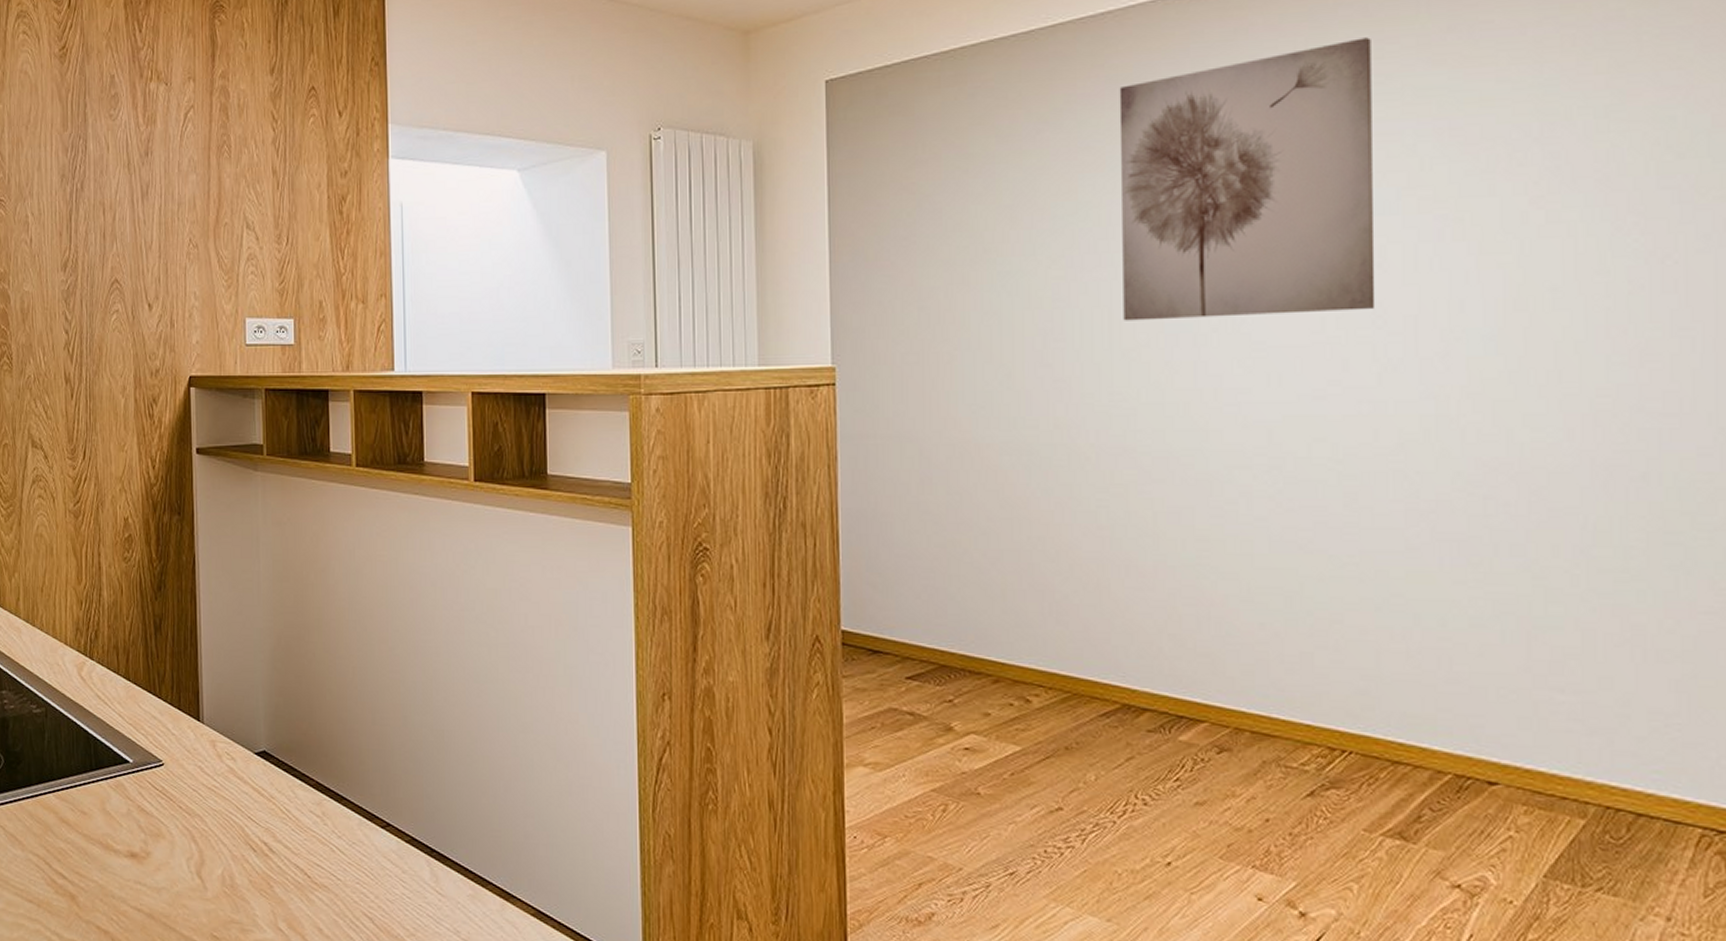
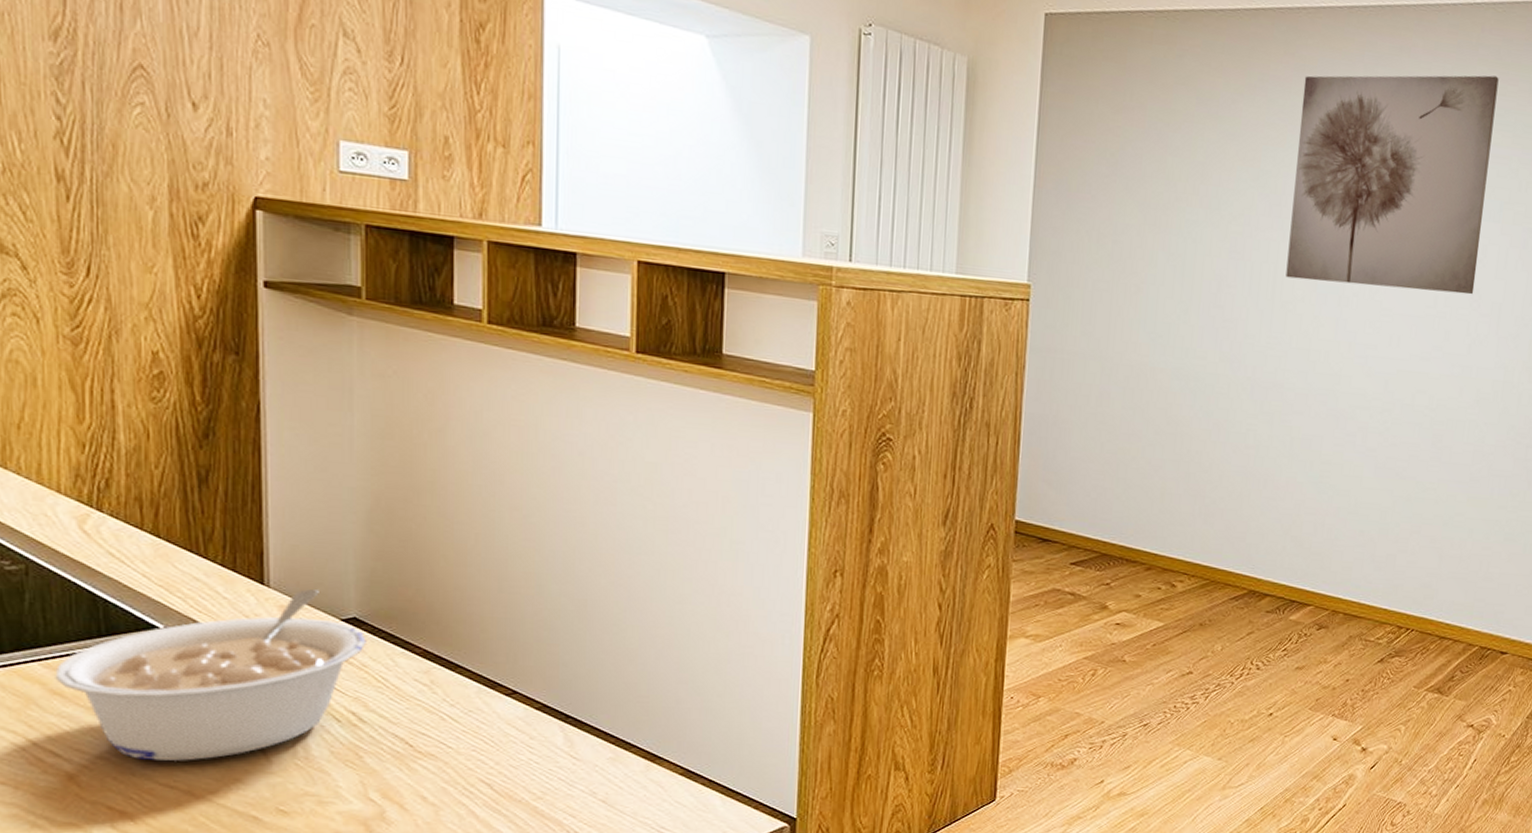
legume: none [63,725,274,887] -> present [55,589,367,762]

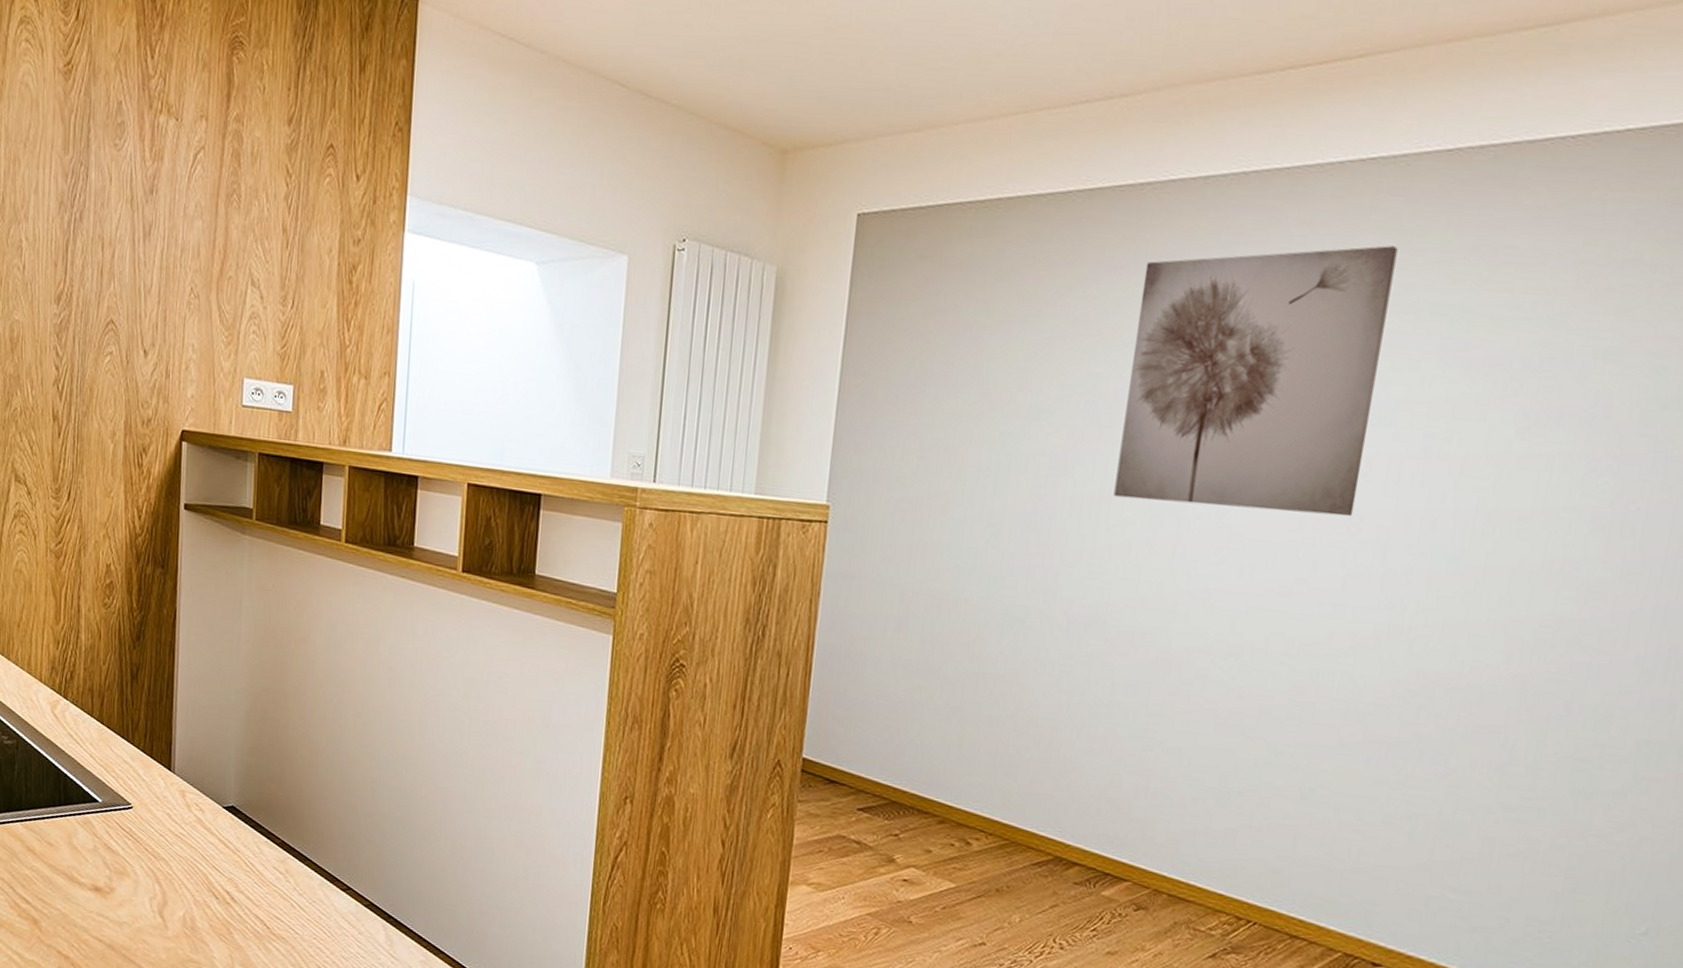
legume: present [55,589,367,762] -> none [30,777,241,920]

